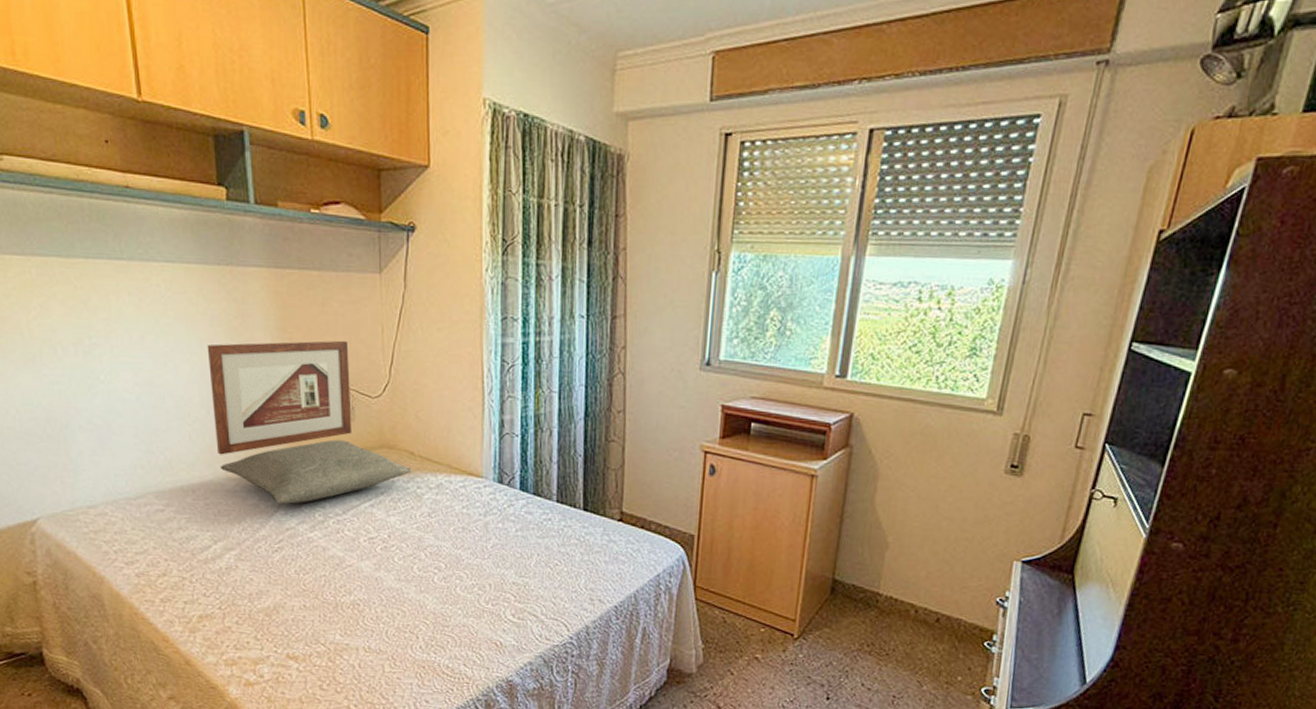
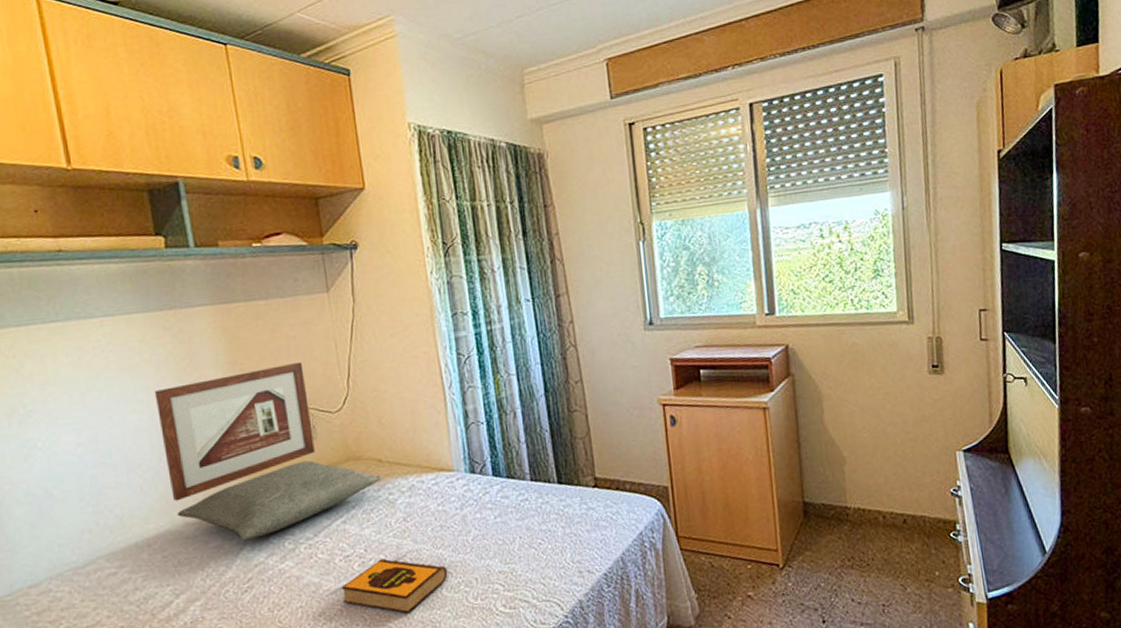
hardback book: none [363,547,464,603] -> present [341,558,448,614]

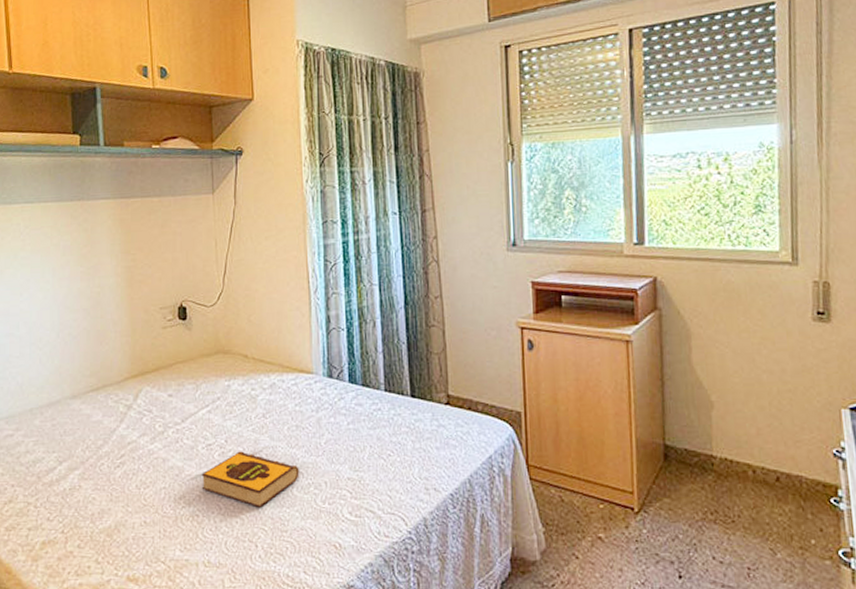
picture frame: present [154,361,315,501] -> none [59,256,189,375]
pillow: present [177,460,382,541] -> none [67,350,246,419]

